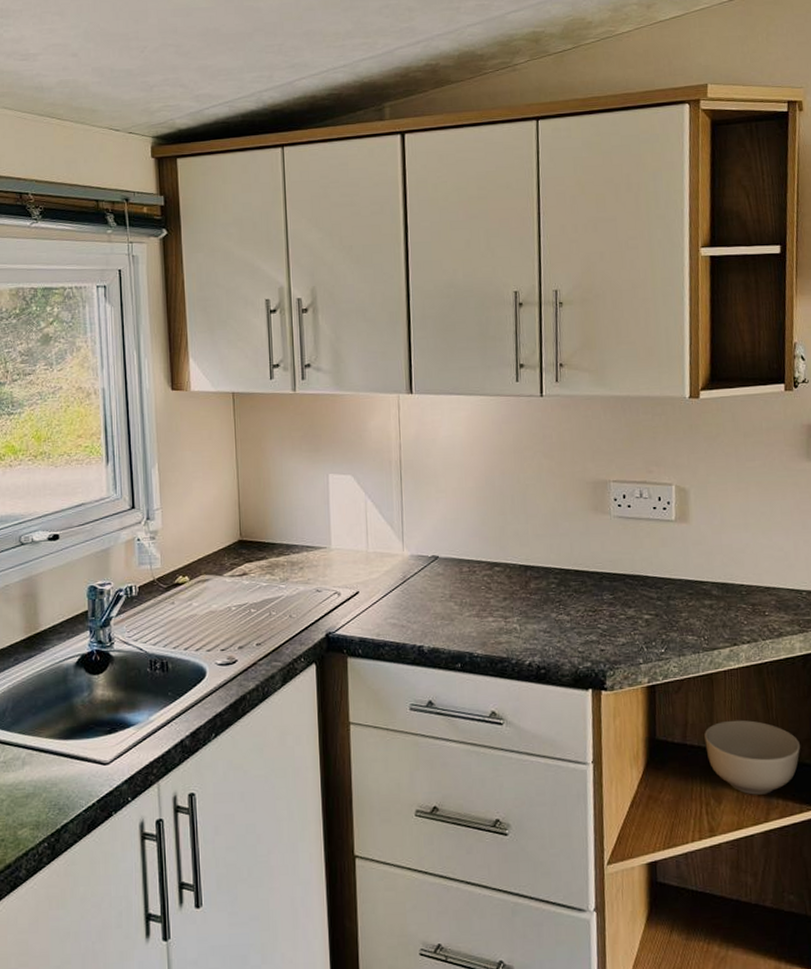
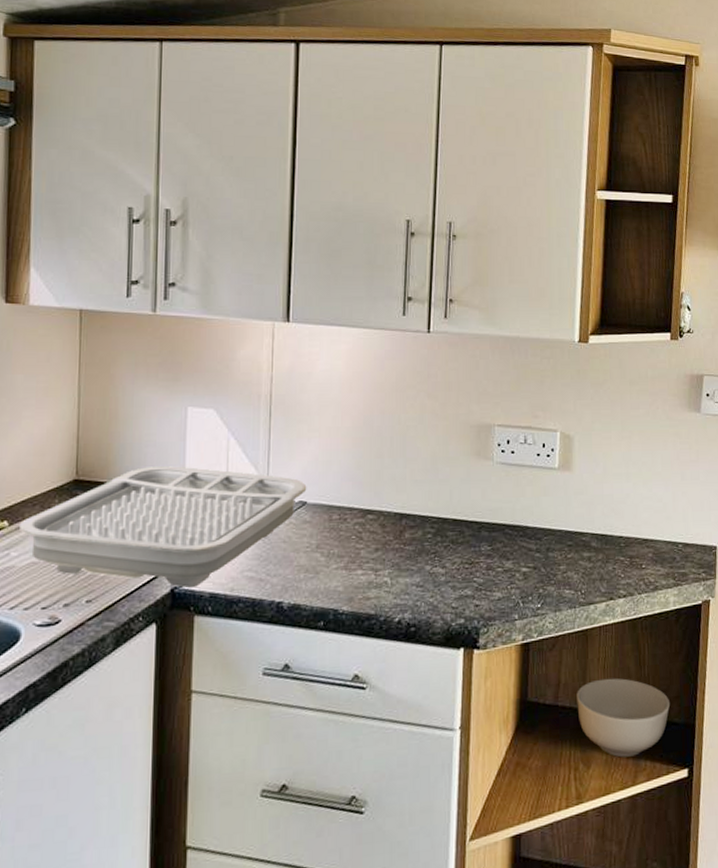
dish rack: none [198,526,438,634] -> present [20,466,307,589]

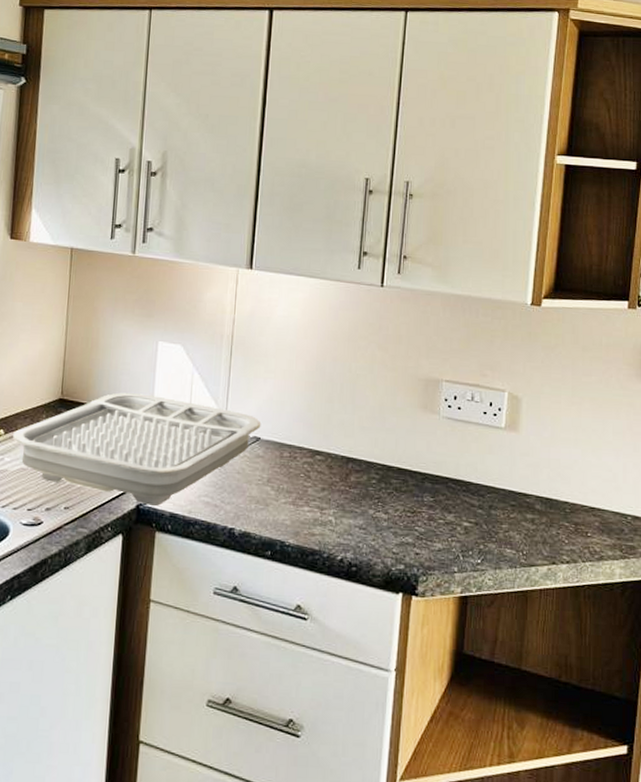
bowl: present [577,677,671,758] -> none [513,641,612,724]

